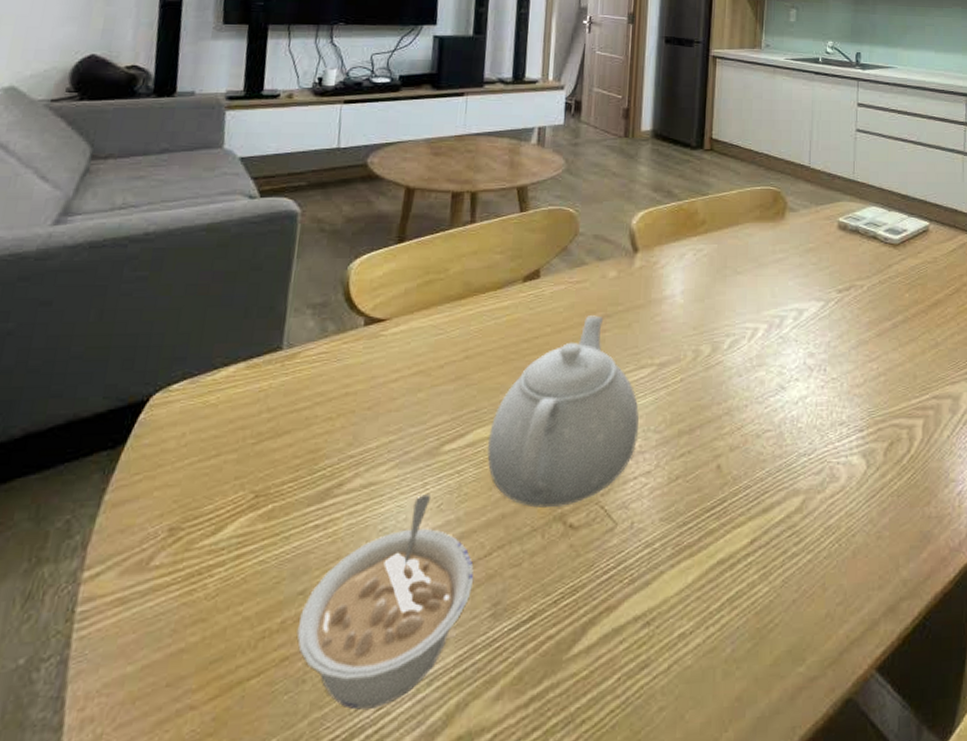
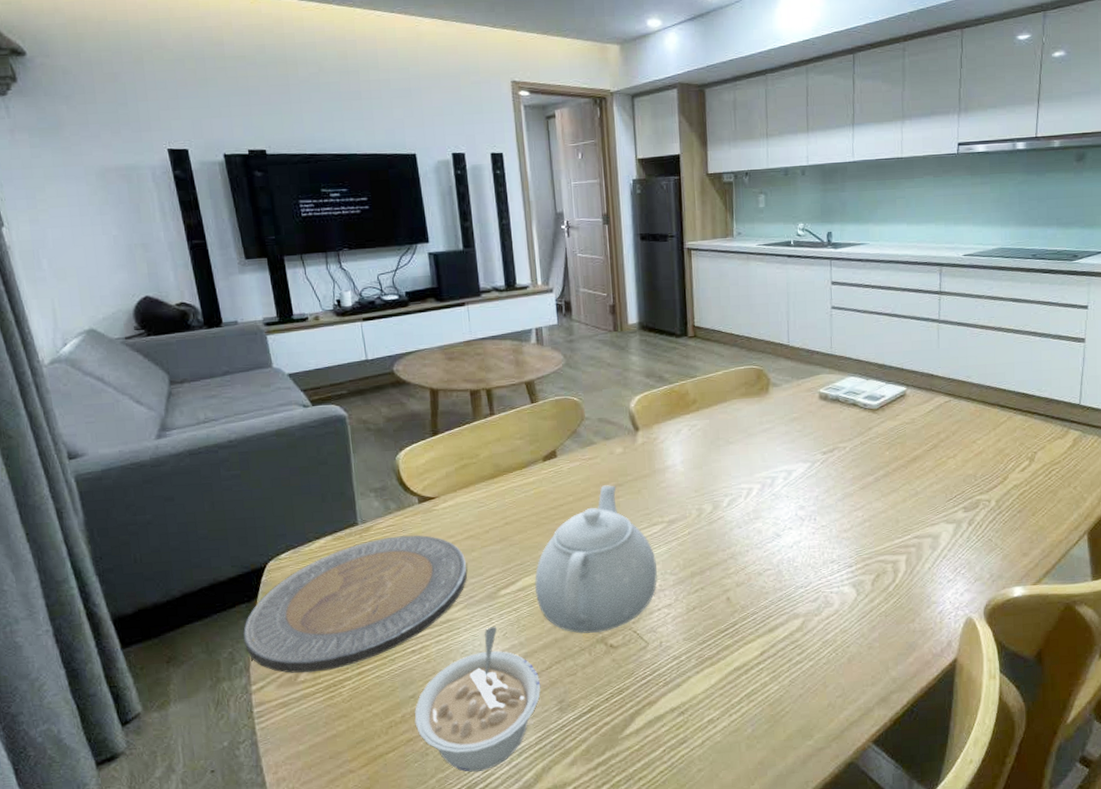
plate: none [90,366,409,554] -> present [243,535,468,673]

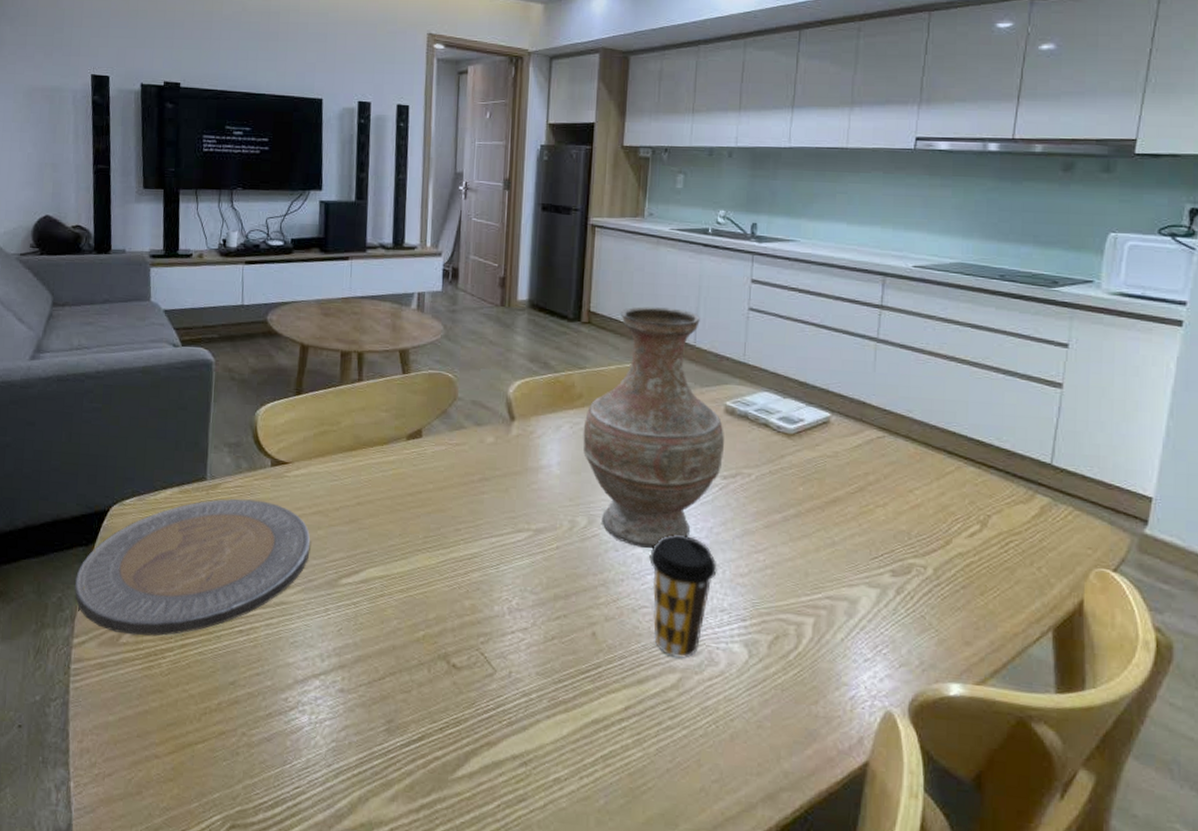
legume: present [414,626,541,773] -> none [230,618,371,787]
teapot: present [534,485,658,634] -> none [378,477,517,647]
vase: none [700,314,822,522] -> present [583,306,724,548]
coffee cup: none [768,506,825,607] -> present [649,534,717,659]

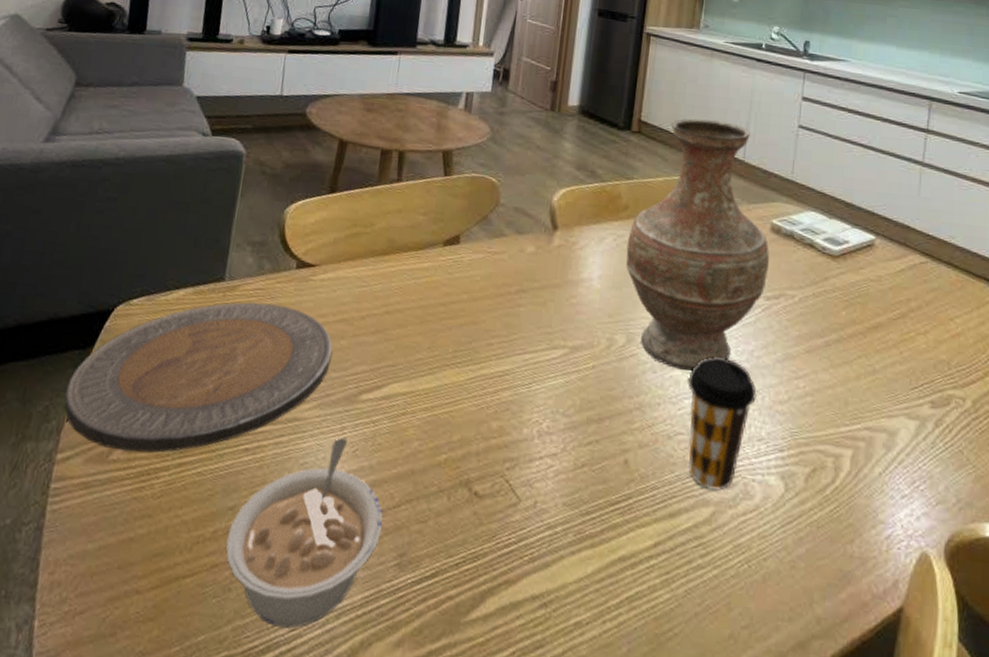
legume: none [230,618,371,787] -> present [225,438,383,629]

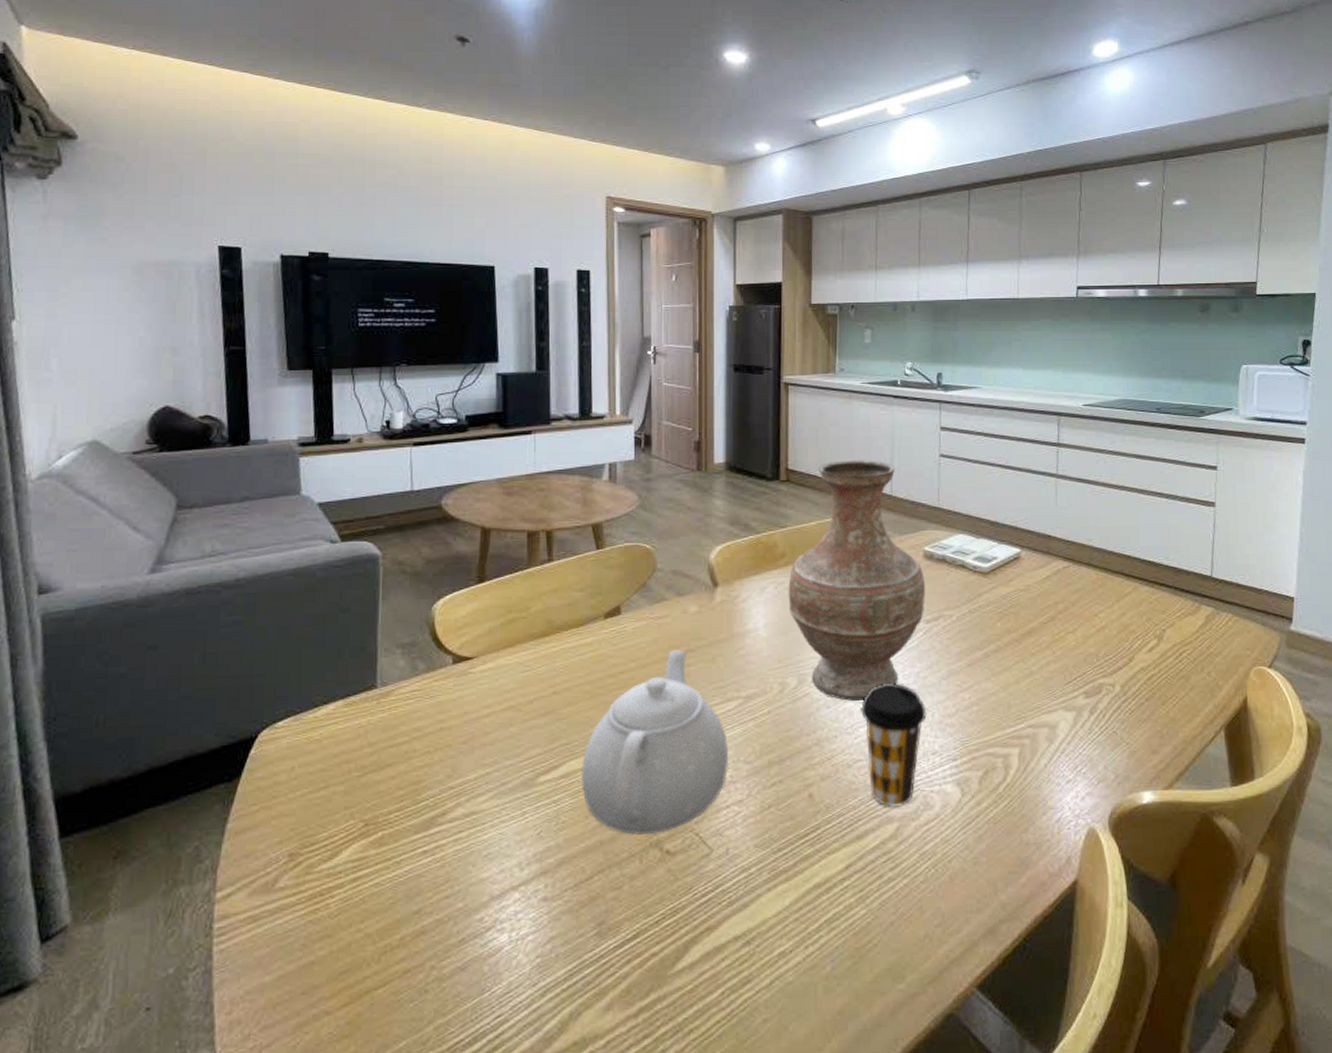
plate: present [64,302,332,453] -> none [216,703,502,877]
legume: present [225,438,383,629] -> none [416,823,578,1018]
teapot: none [400,288,550,473] -> present [580,650,729,835]

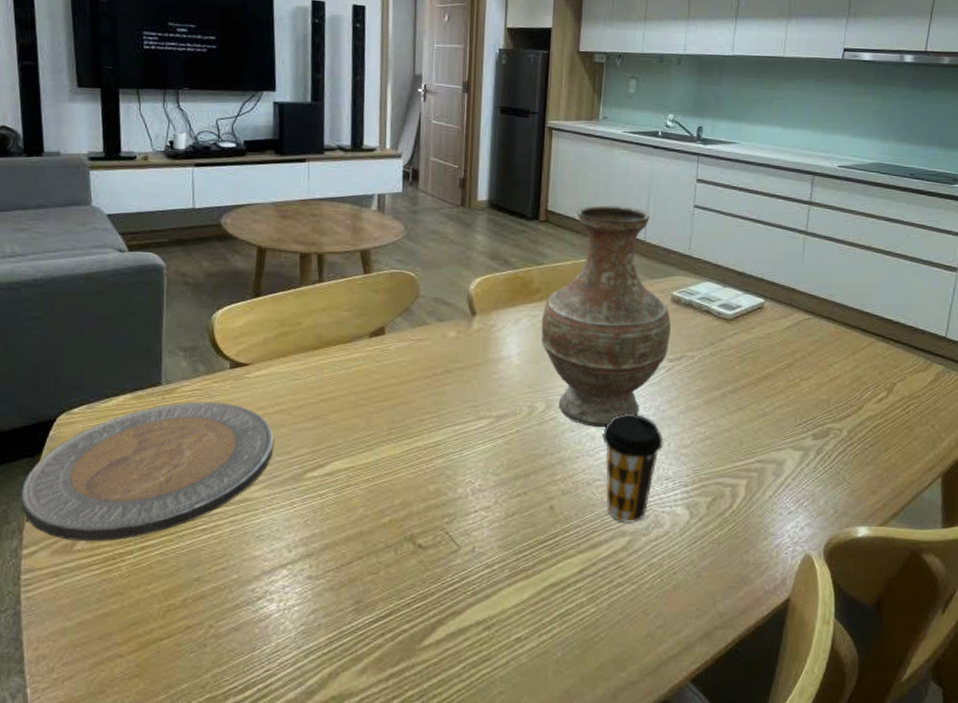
plate: none [216,703,502,877] -> present [21,401,274,542]
teapot: present [580,650,729,835] -> none [344,370,480,530]

